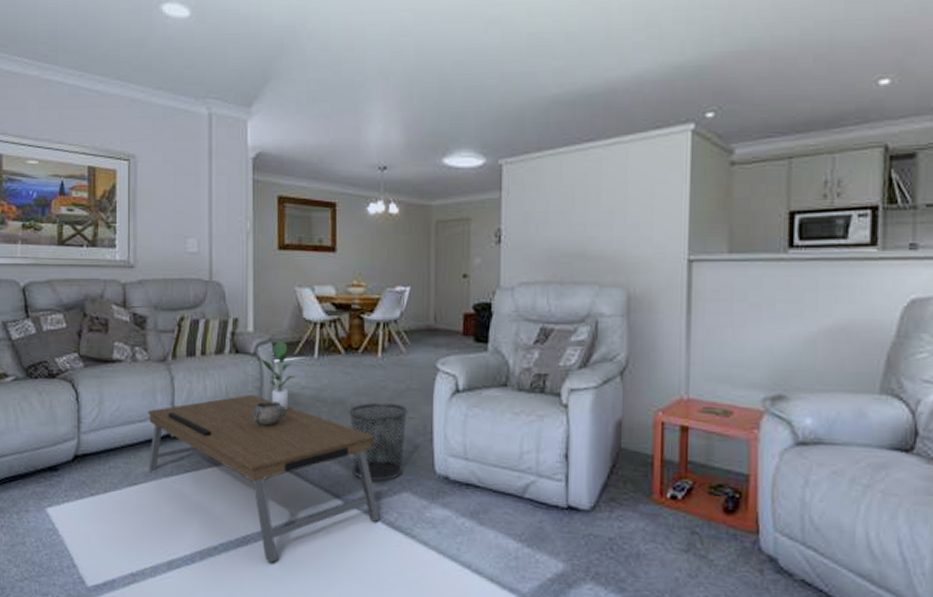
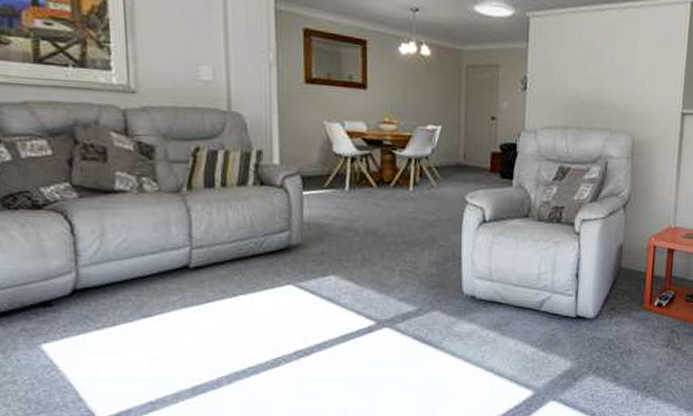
coffee table: present [147,395,380,563] -> none [160,226,411,381]
decorative bowl: present [252,401,286,426] -> none [280,232,317,255]
potted plant: present [260,340,295,411] -> none [288,173,325,241]
waste bin: present [349,402,408,482] -> none [381,232,438,303]

